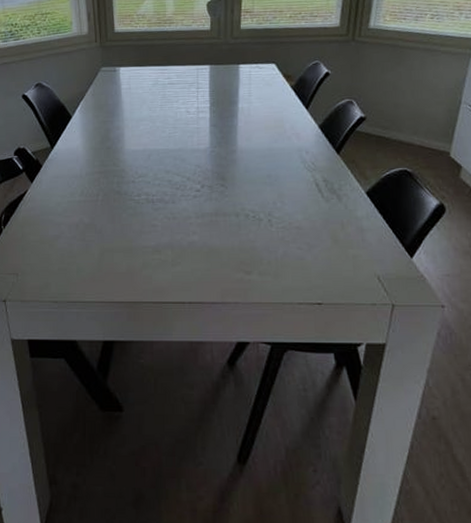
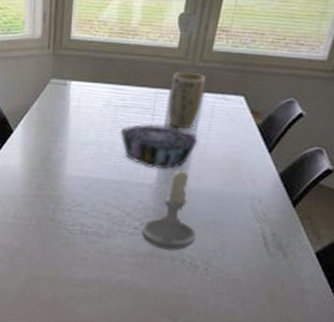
decorative bowl: none [170,96,243,135] -> present [120,125,200,169]
candle: none [203,131,255,208] -> present [141,167,197,251]
plant pot: none [209,49,240,97] -> present [167,72,206,128]

